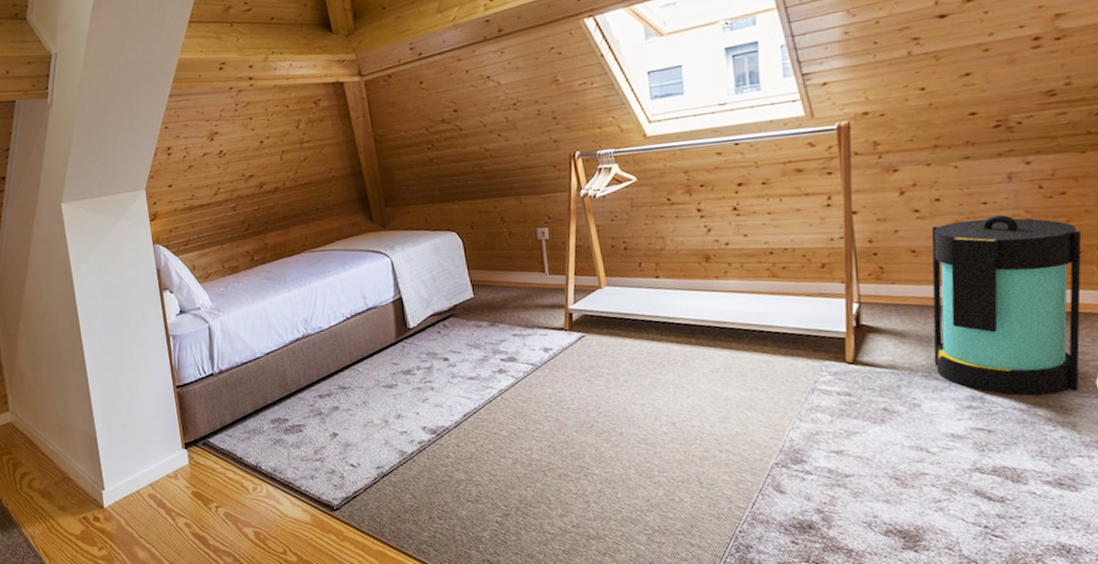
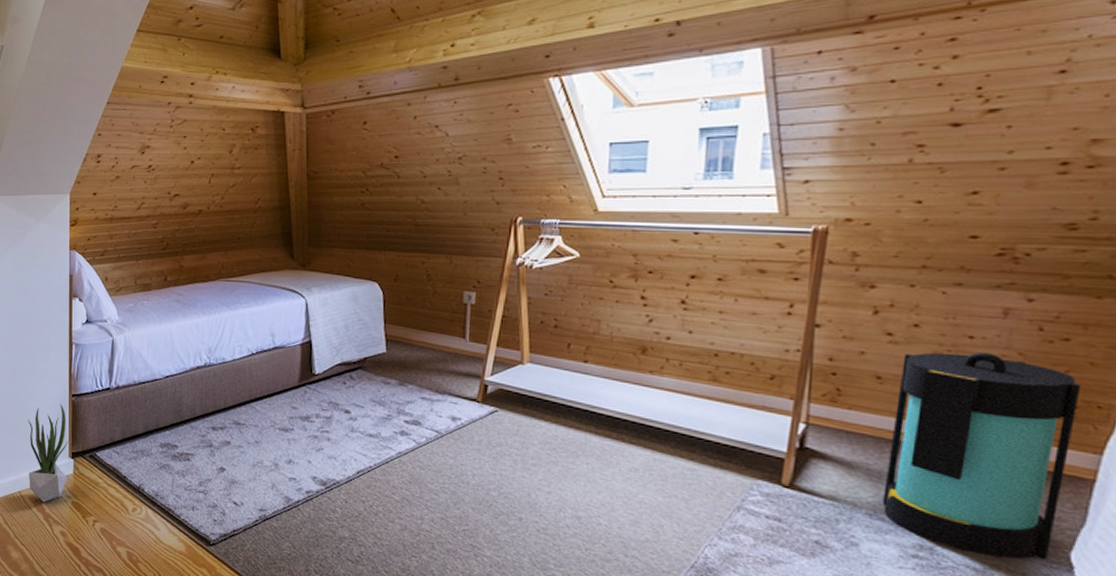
potted plant: none [136,397,184,498] -> present [28,404,69,503]

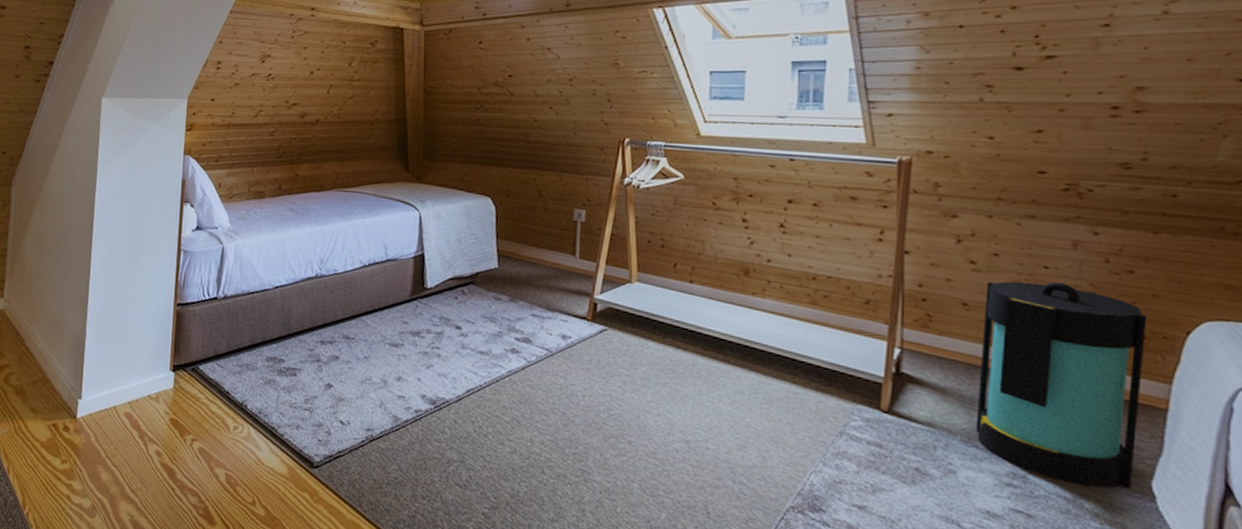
potted plant: present [28,404,69,503] -> none [125,314,171,419]

